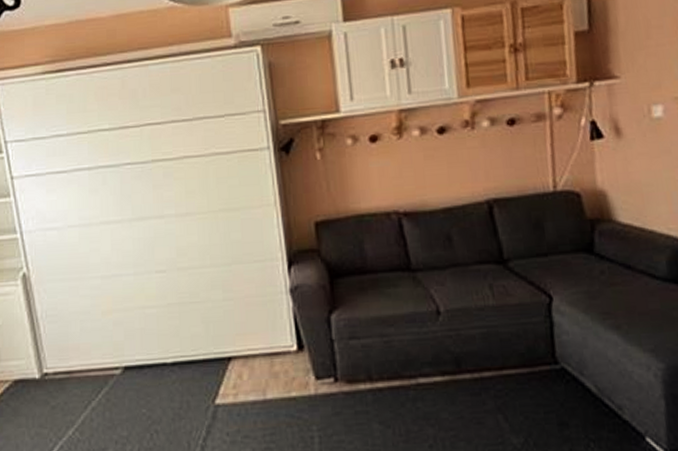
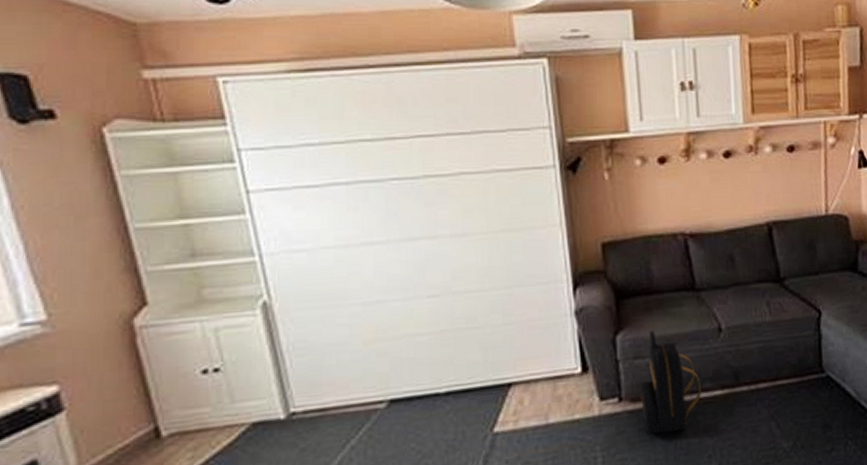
backpack: none [355,311,420,419] -> present [640,331,702,436]

